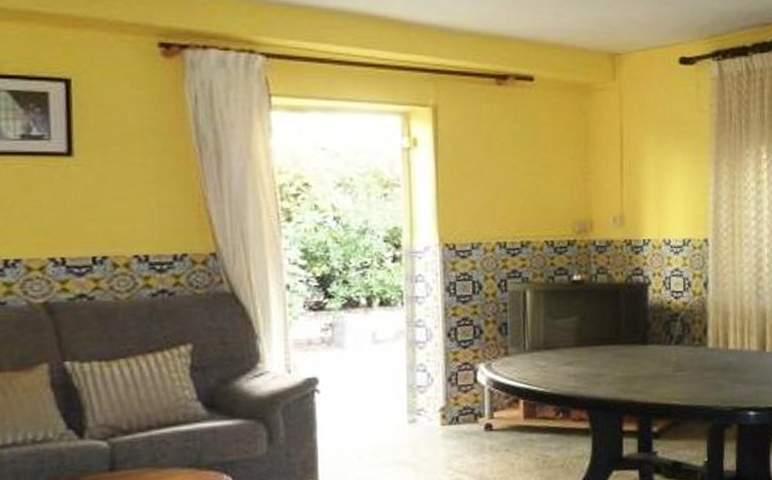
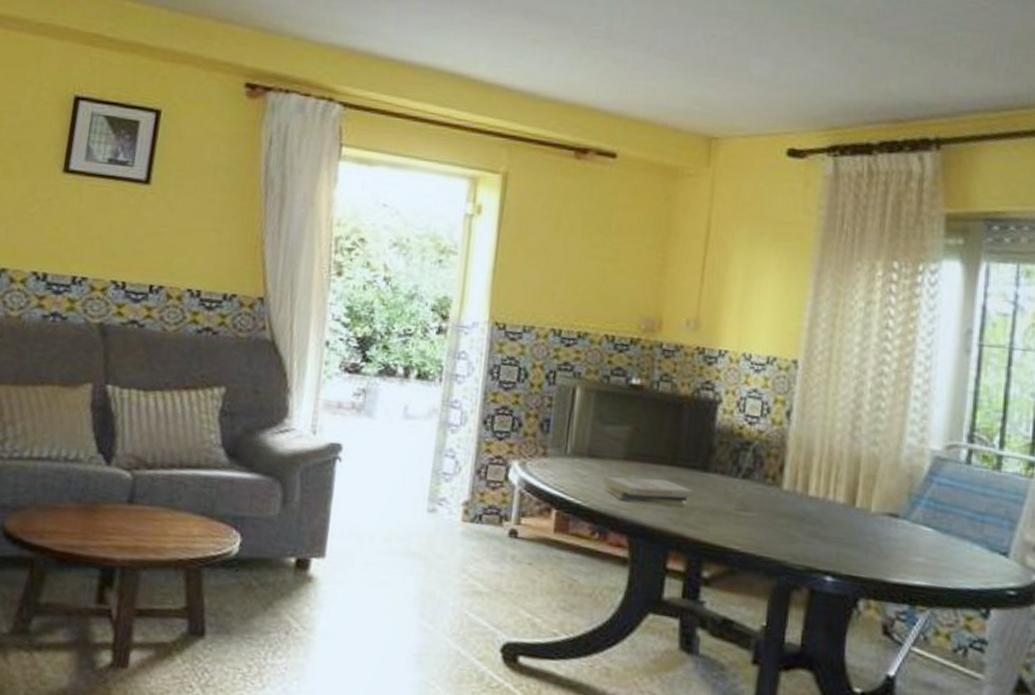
books: none [560,356,638,381] -> present [603,476,695,506]

